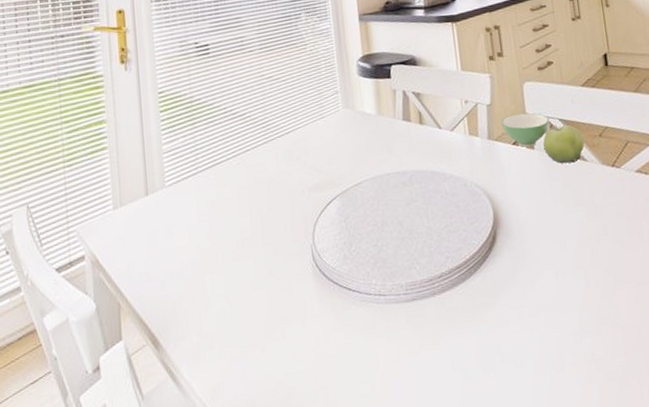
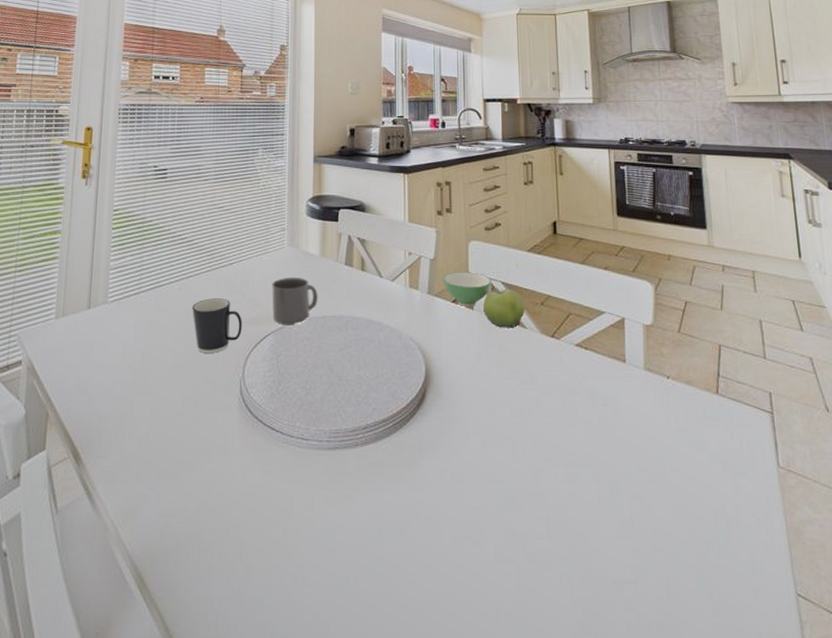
mug: none [253,168,307,225] -> present [192,298,242,353]
cup: none [331,138,380,187] -> present [272,277,318,324]

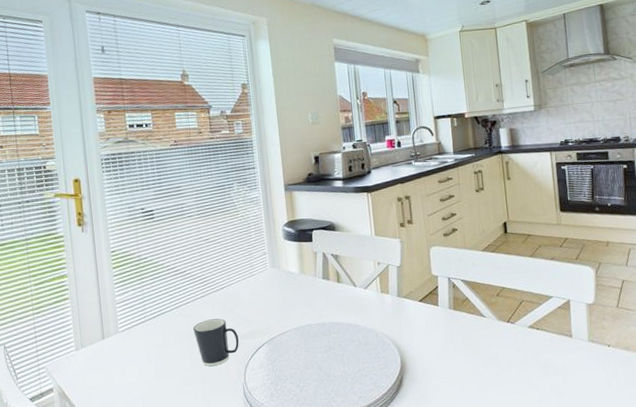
cup: present [272,277,318,324] -> none [260,293,302,335]
bowl: present [443,272,493,308] -> none [409,274,453,305]
fruit: present [483,287,525,328] -> none [446,285,483,320]

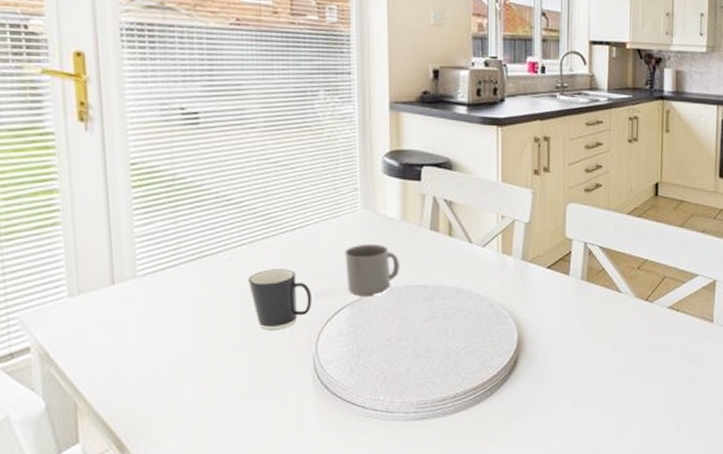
cup: none [260,293,302,335] -> present [345,243,400,296]

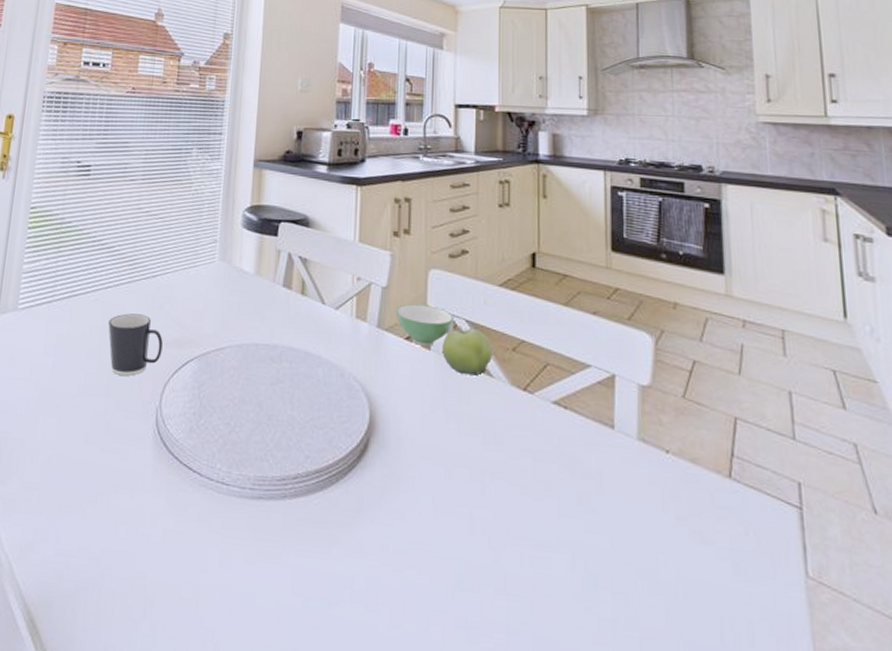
cup: present [345,243,400,296] -> none [197,296,250,351]
bowl: none [538,236,590,273] -> present [395,304,455,348]
fruit: none [579,252,621,293] -> present [442,325,492,376]

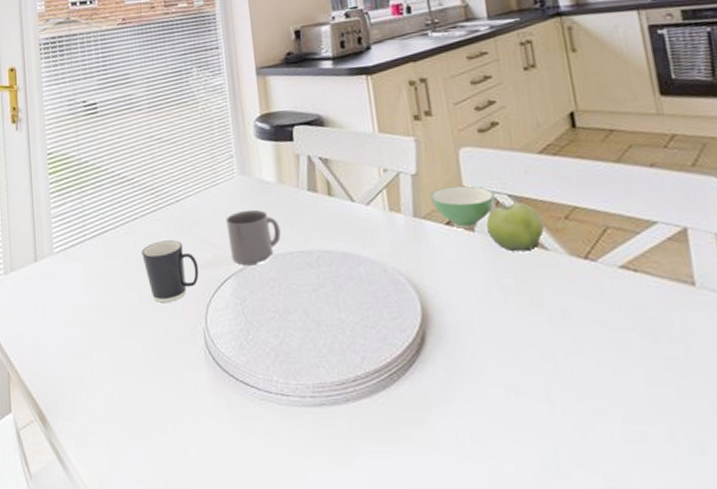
cup: none [197,296,250,351] -> present [226,209,281,265]

